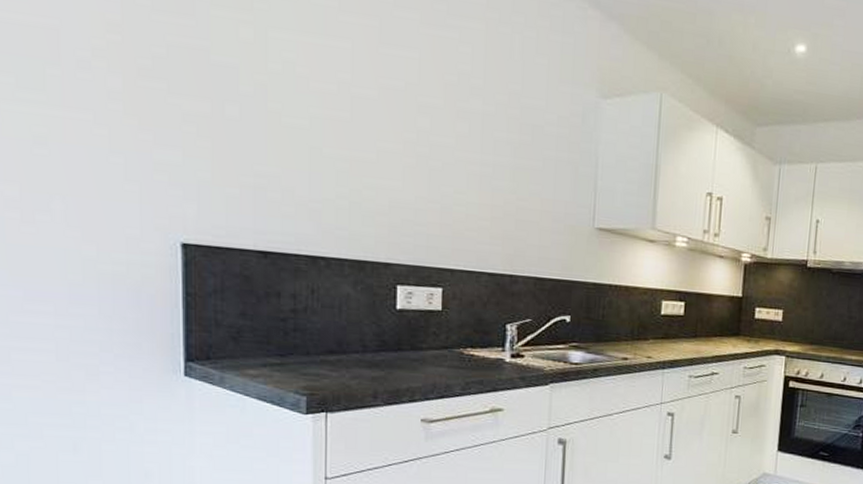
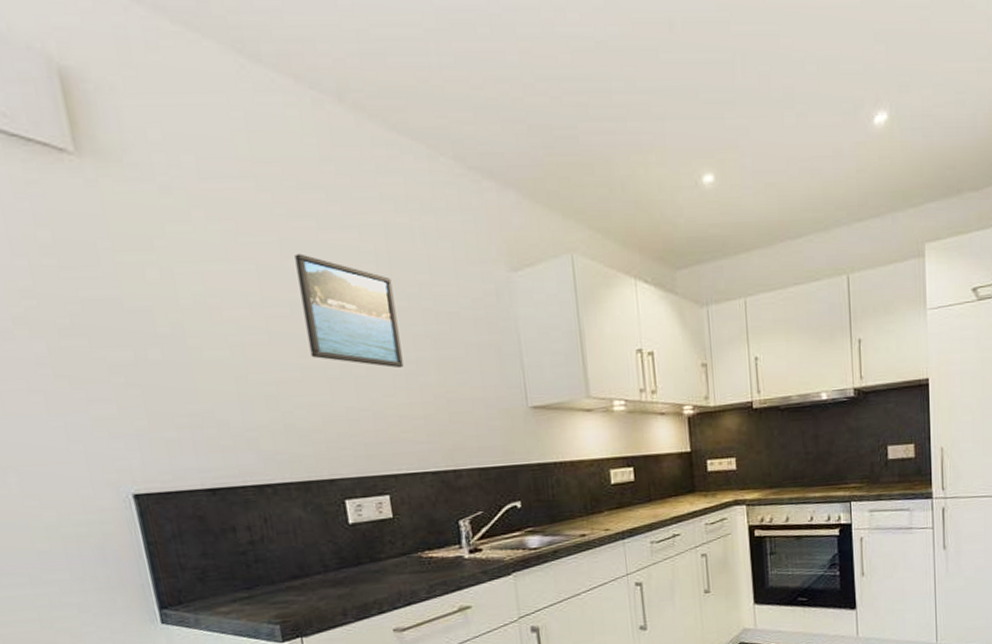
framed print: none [390,41,483,169] -> present [294,253,404,369]

